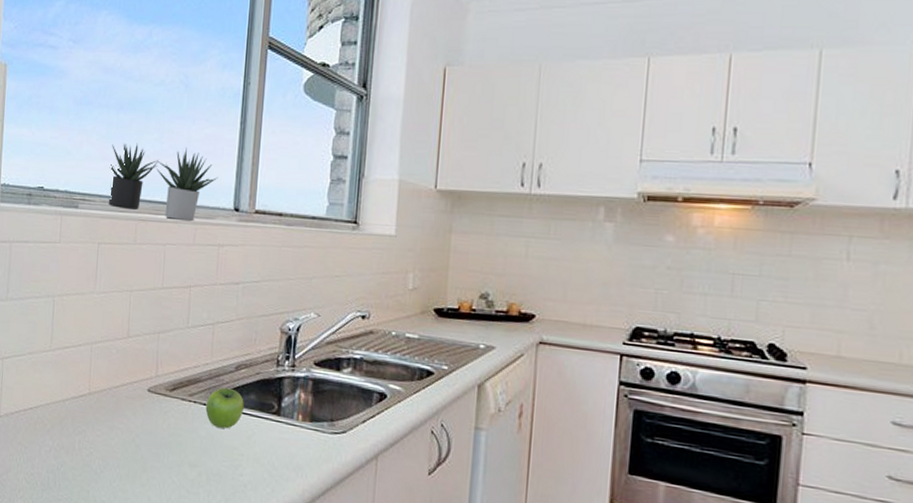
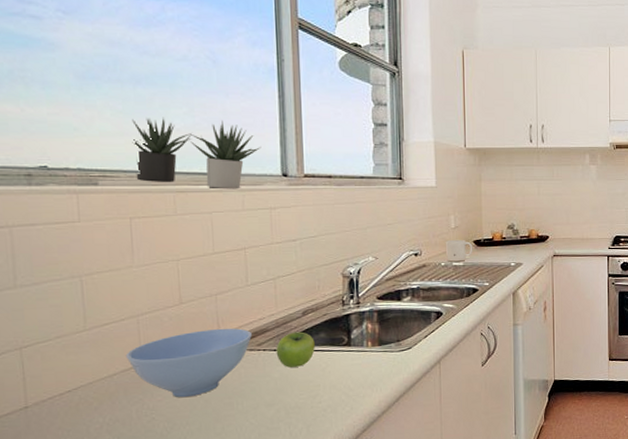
bowl: none [77,368,187,439] -> present [125,328,253,398]
mug: none [397,303,433,334] -> present [445,239,473,262]

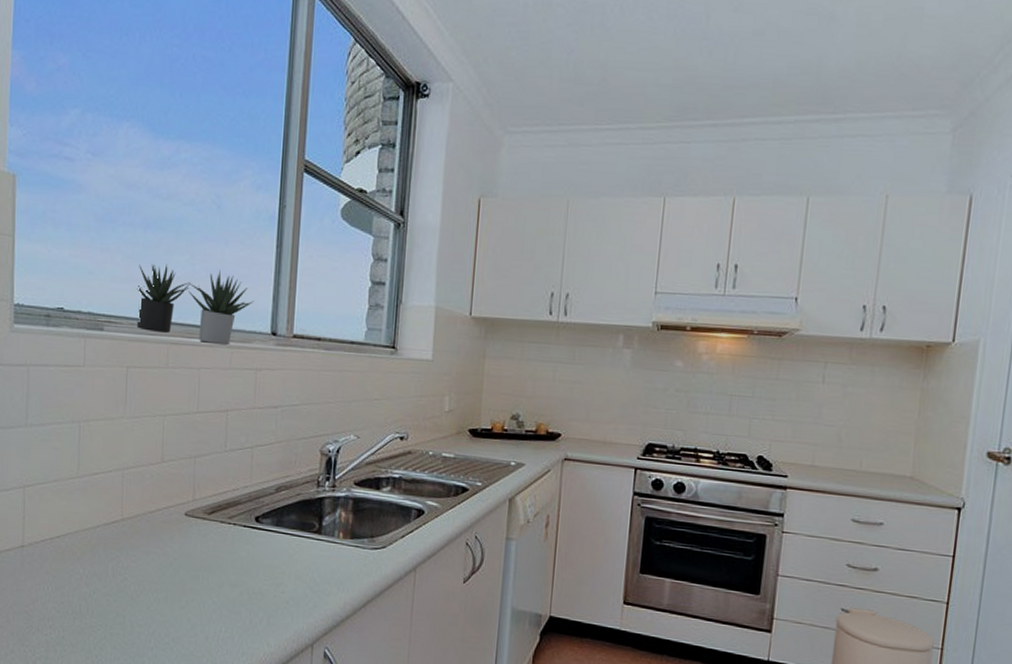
bowl: present [125,328,253,398] -> none [109,493,225,563]
fruit: present [276,331,315,368] -> none [245,509,285,549]
mug: present [445,239,473,262] -> none [434,425,468,453]

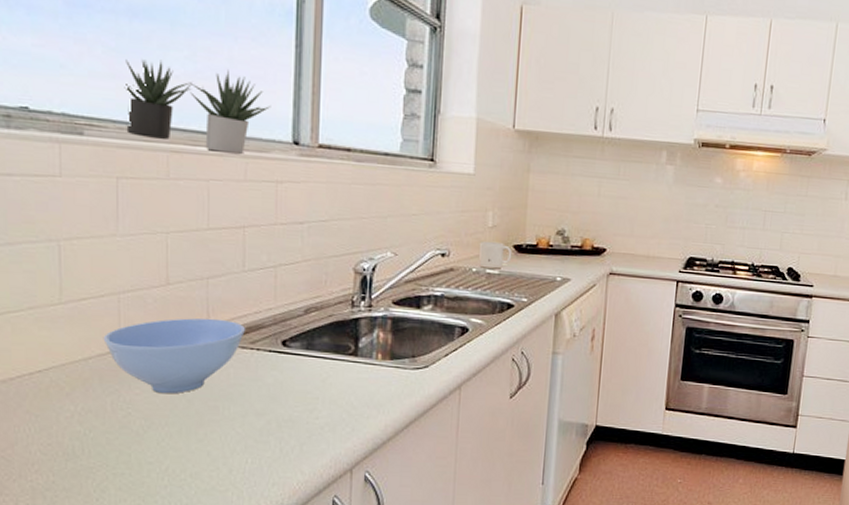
bowl: none [109,493,225,563] -> present [103,318,246,394]
mug: none [434,425,468,453] -> present [478,241,513,269]

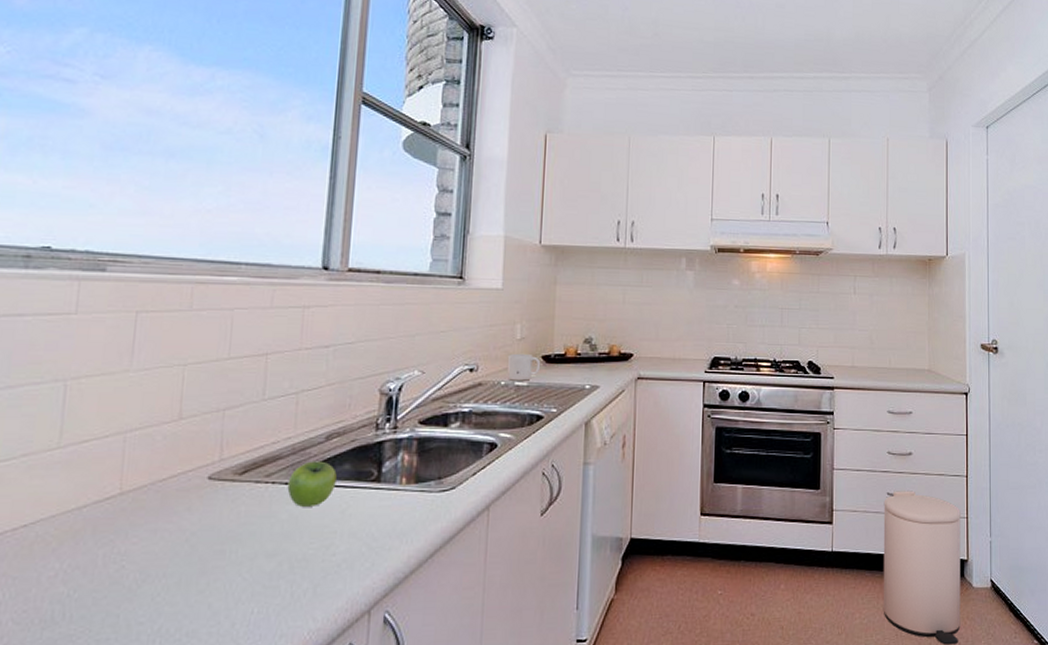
bowl: present [103,318,246,394] -> none [102,452,262,541]
succulent plant: present [124,59,271,155] -> none [151,196,303,283]
fruit: none [271,332,316,374] -> present [287,461,337,507]

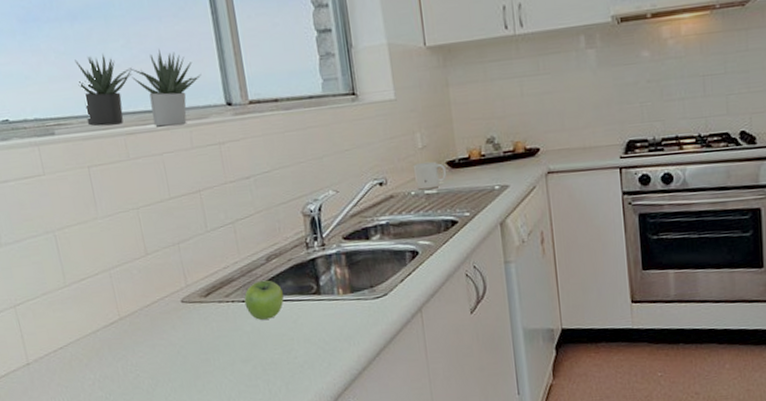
succulent plant: none [151,196,303,283] -> present [75,49,202,127]

